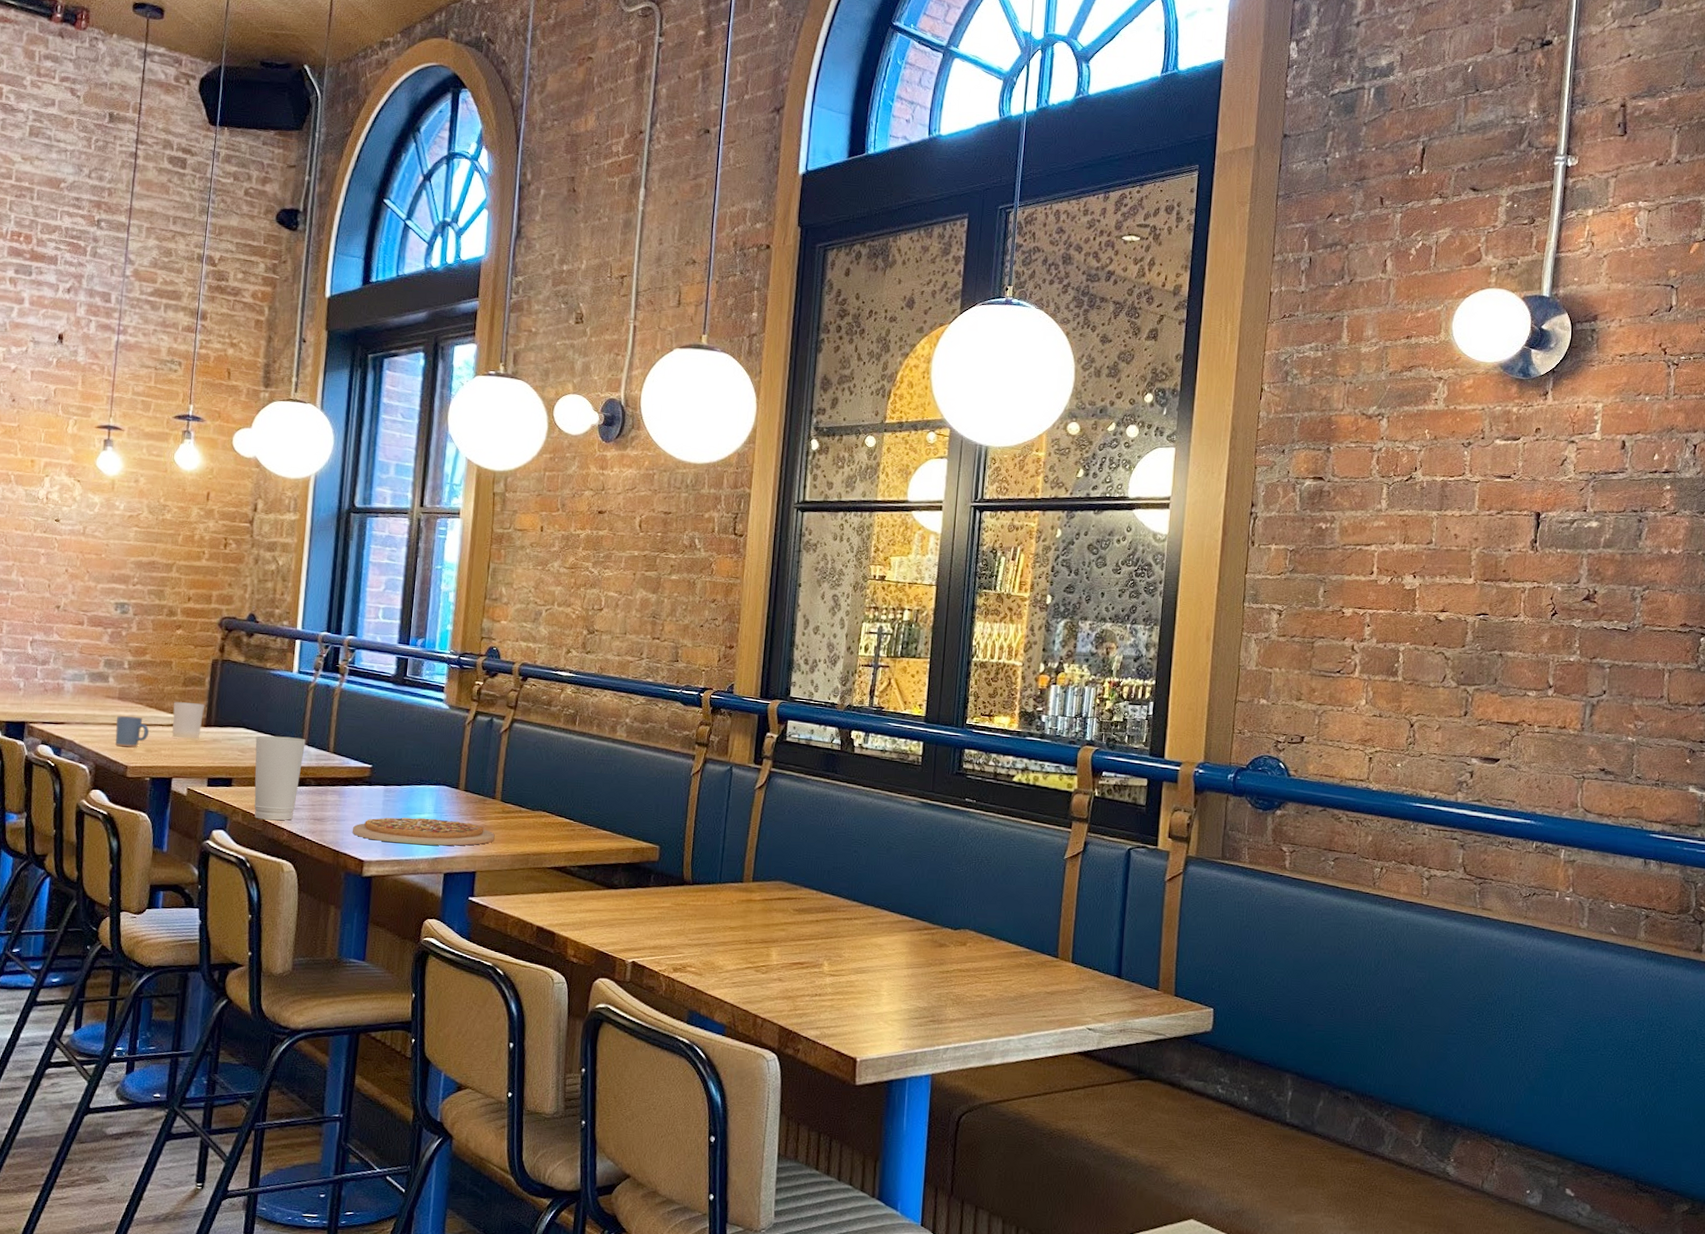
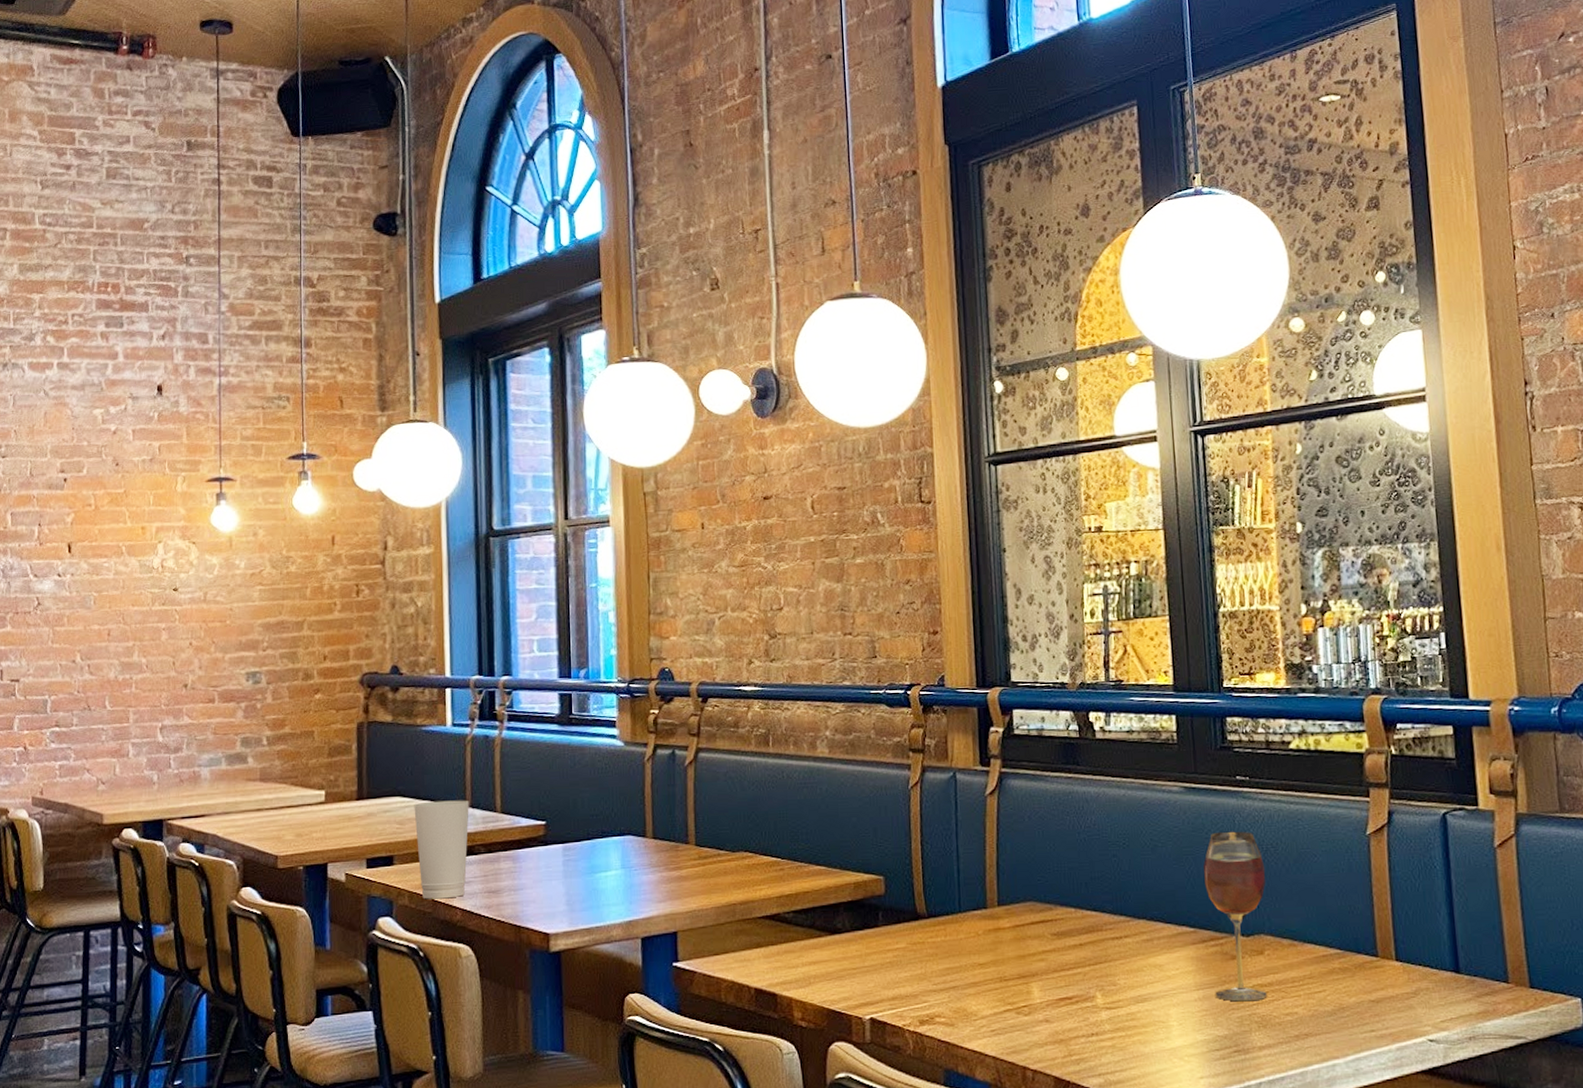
mug: present [115,716,150,747] -> none [260,799,297,834]
candle holder: present [172,702,206,741] -> none [320,774,355,819]
pizza: present [353,817,495,846] -> none [533,875,694,909]
wineglass: none [921,842,978,983] -> present [1203,831,1268,1002]

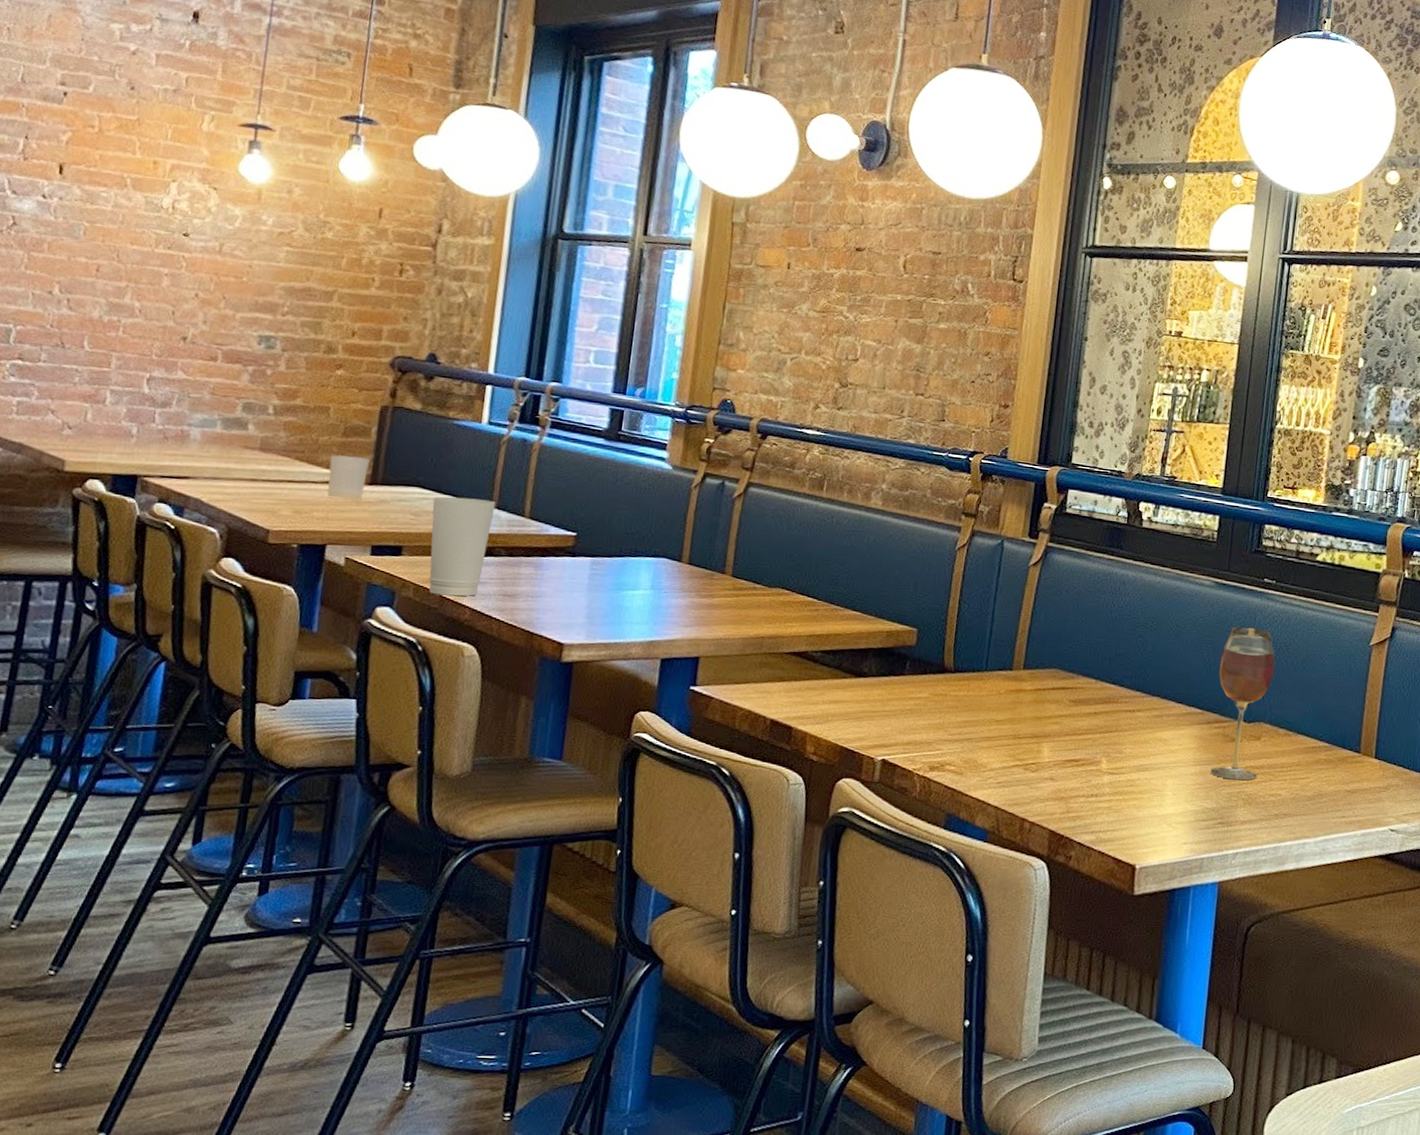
candle holder: none [320,774,355,819] -> present [327,455,371,501]

